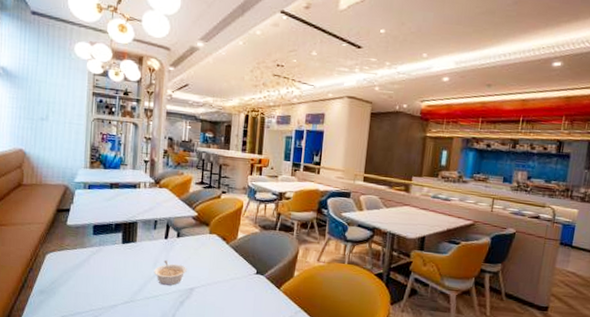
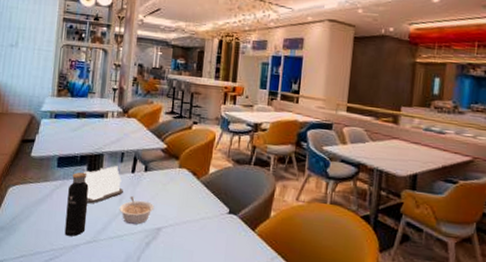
water bottle: none [102,235,124,298] -> present [64,168,89,237]
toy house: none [119,233,157,268] -> present [84,166,123,204]

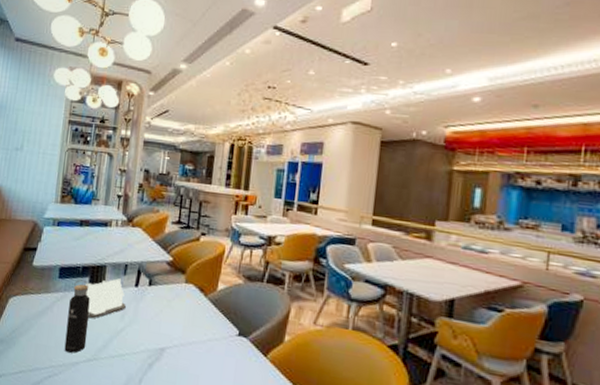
legume: present [119,196,155,225] -> none [121,312,158,344]

